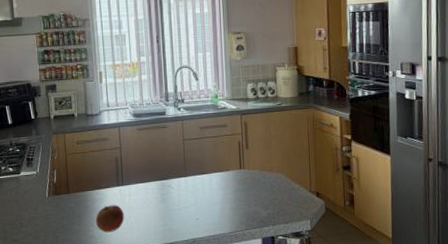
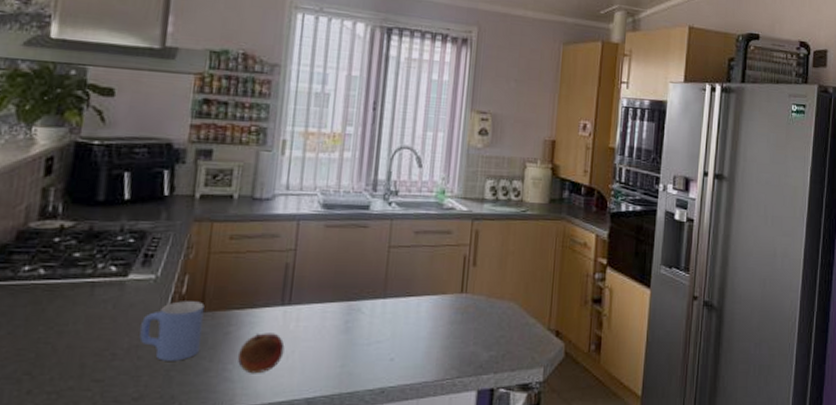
mug: none [33,187,71,226] -> present [139,301,205,361]

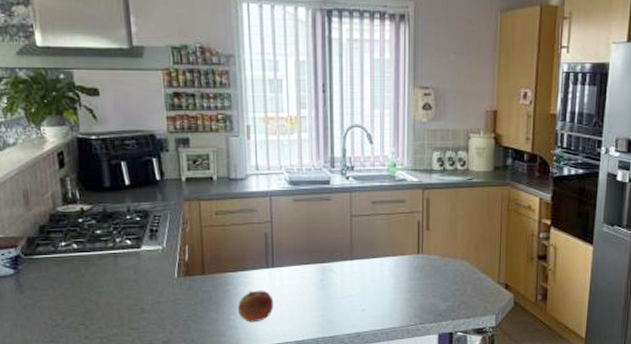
mug: present [139,301,205,361] -> none [158,266,207,313]

